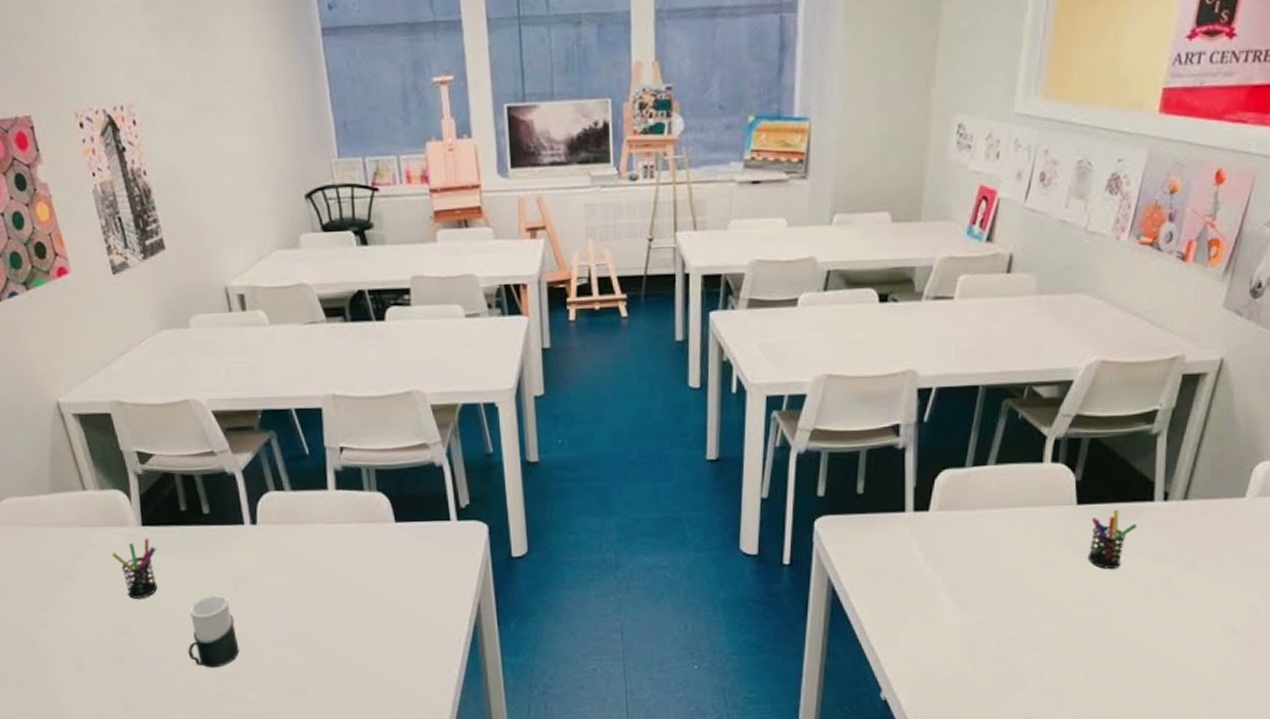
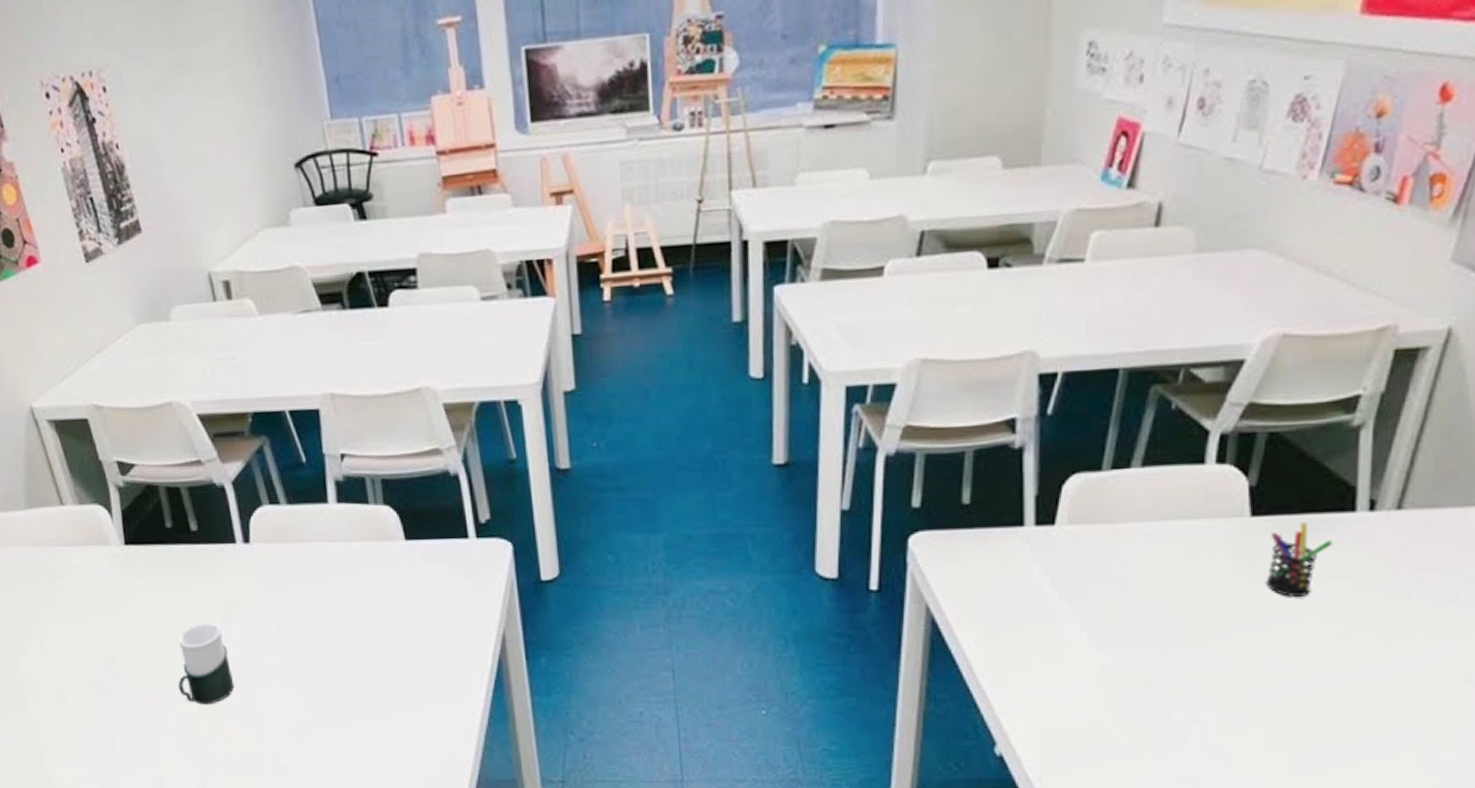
pen holder: present [111,538,158,599] -> none [93,558,144,626]

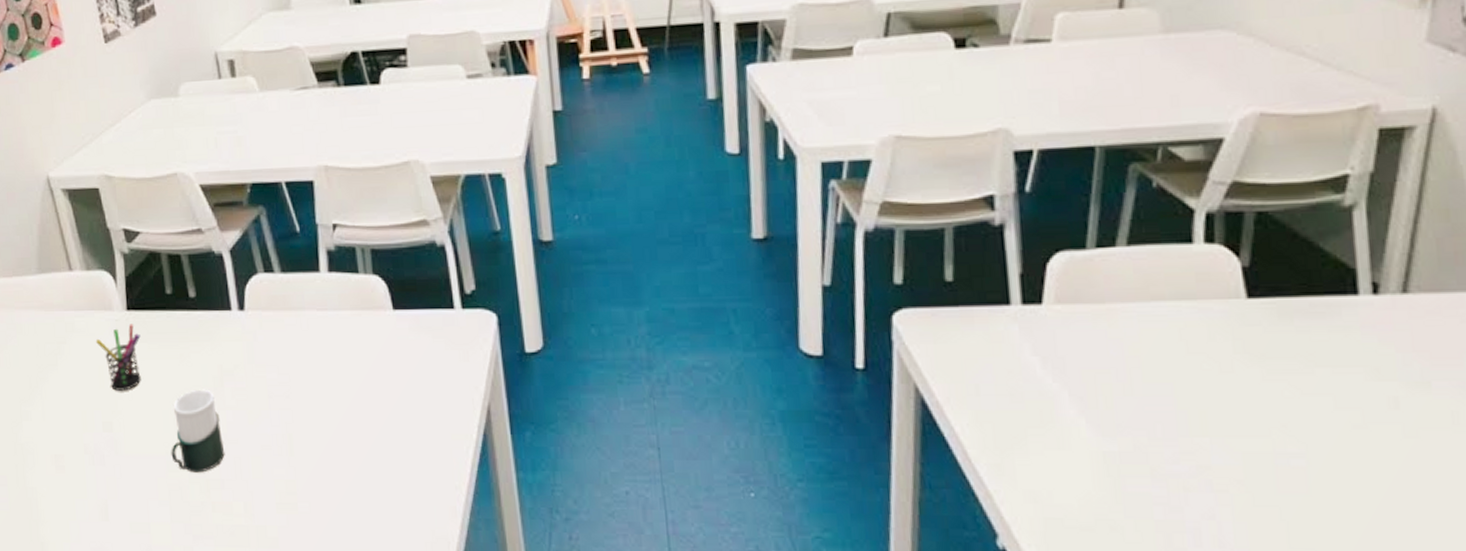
pen holder: none [93,558,144,626] -> present [95,324,141,391]
pen holder: present [1265,522,1332,597] -> none [1270,305,1337,384]

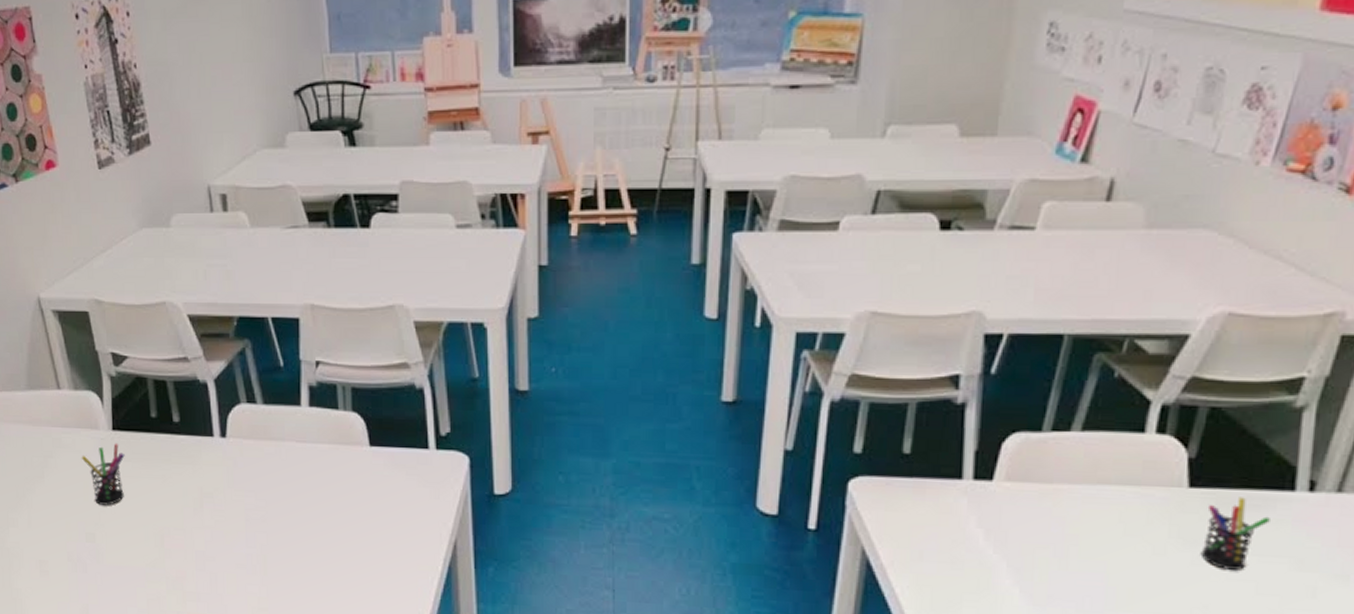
cup: present [171,389,225,473] -> none [150,508,202,585]
pen holder: none [1270,305,1337,384] -> present [1200,497,1270,570]

